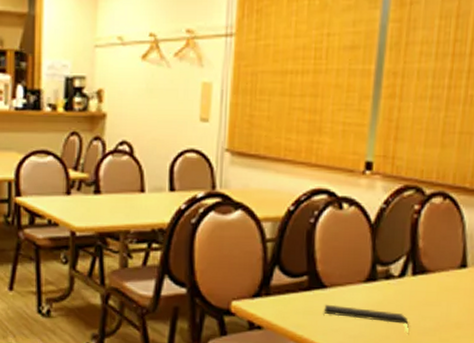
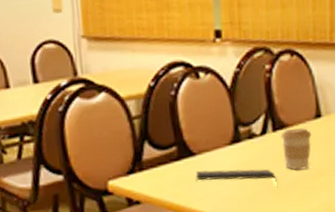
coffee cup: none [420,276,454,320] -> present [280,128,312,170]

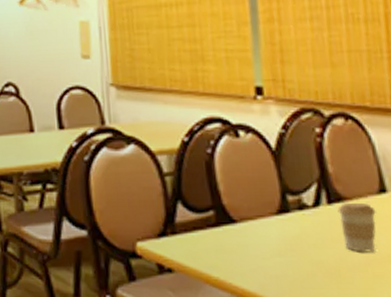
notepad: present [195,169,277,188] -> none [237,240,336,271]

